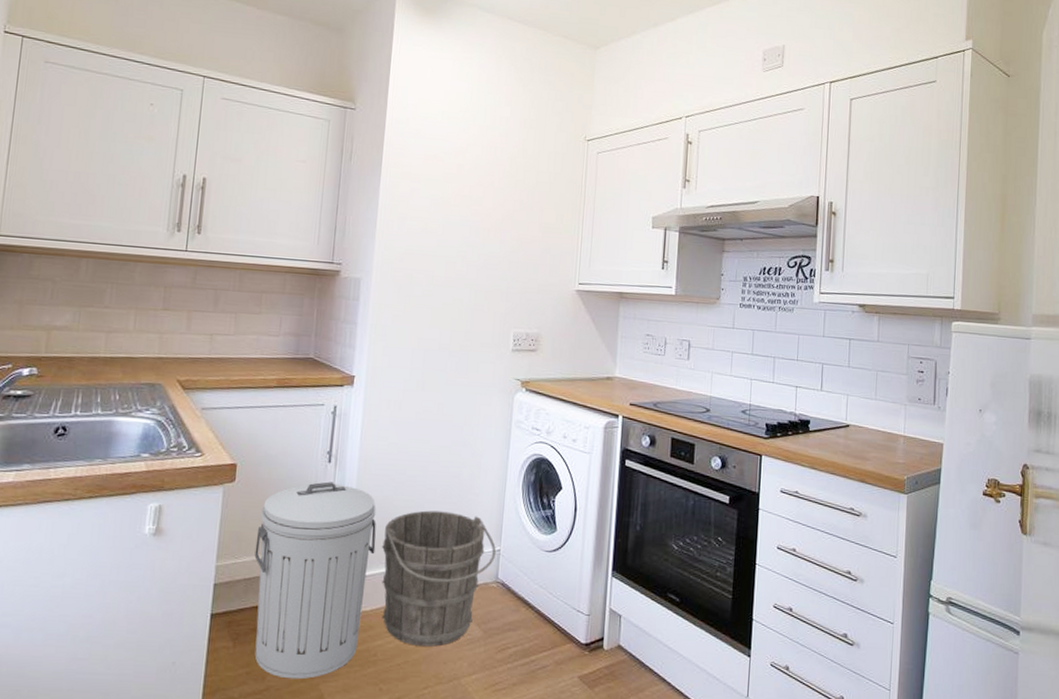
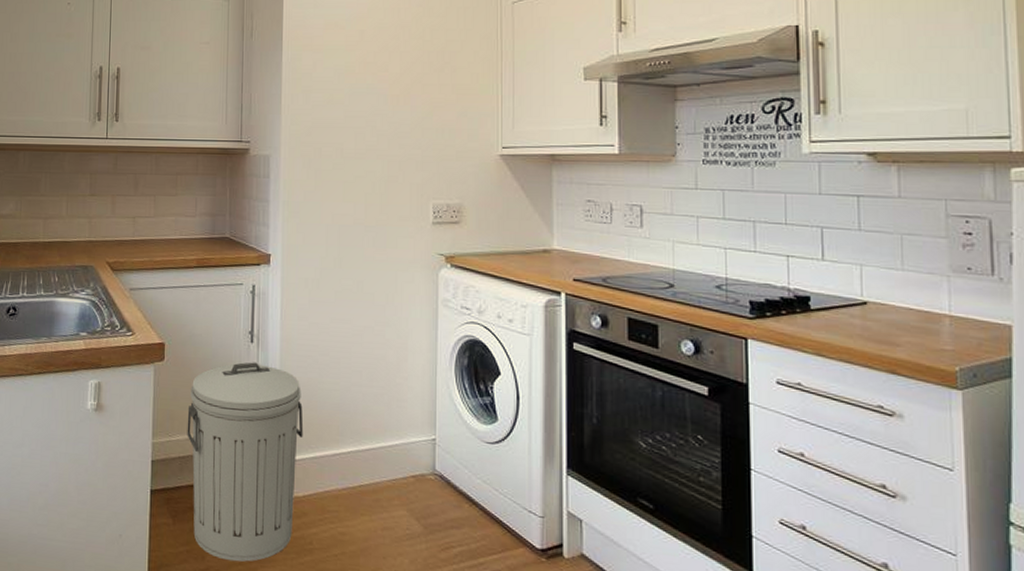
bucket: present [381,510,497,647] -> none [309,394,432,540]

